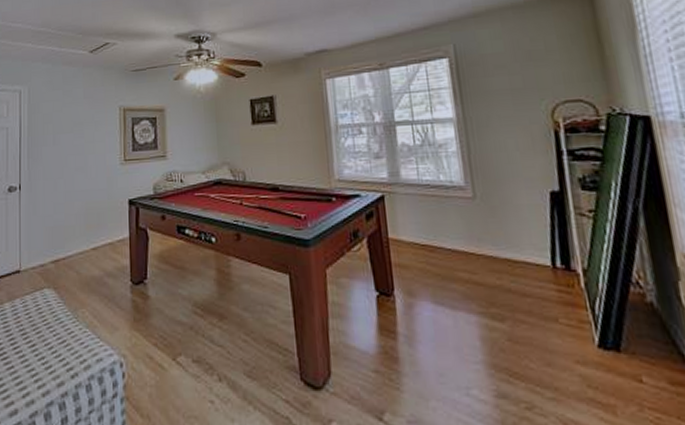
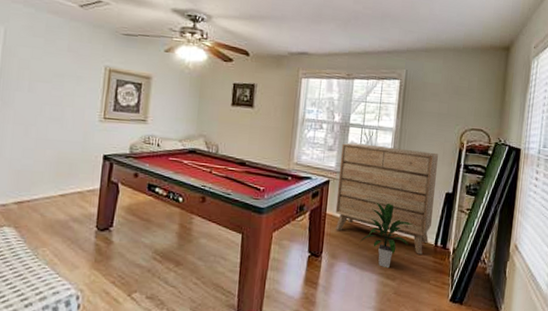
dresser: none [390,140,541,282] -> present [335,142,438,254]
indoor plant: none [440,214,512,305] -> present [359,202,413,269]

